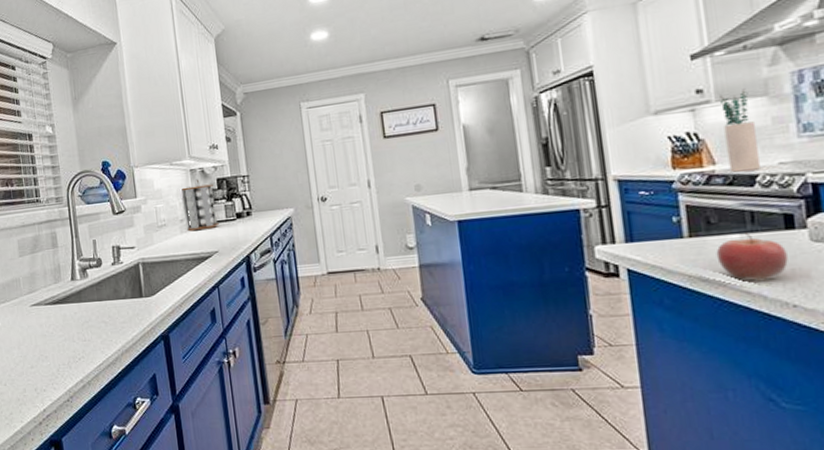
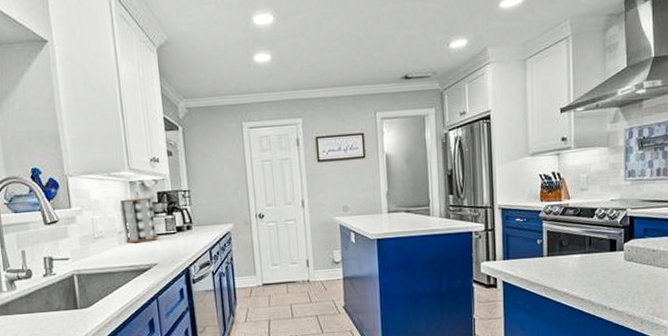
fruit: present [716,233,788,281] -> none [564,253,609,290]
vase: present [720,88,761,173] -> none [577,139,600,206]

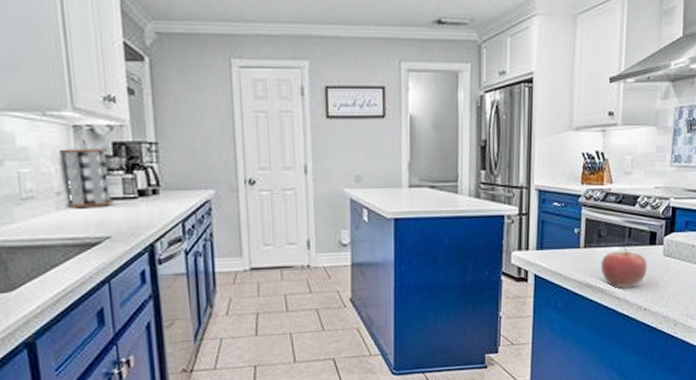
fruit: none [564,253,609,290] -> present [600,246,647,288]

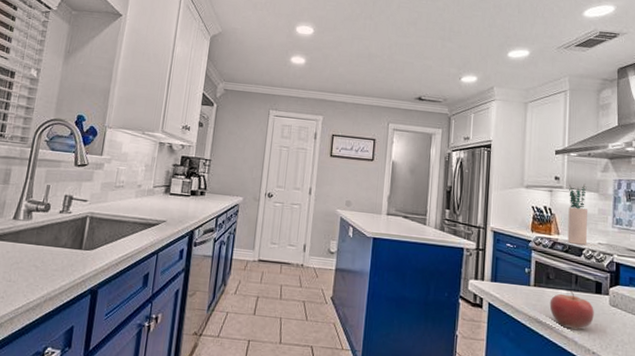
spice rack: present [59,139,114,209] -> none [143,152,177,200]
vase: none [621,116,645,192] -> present [567,183,588,245]

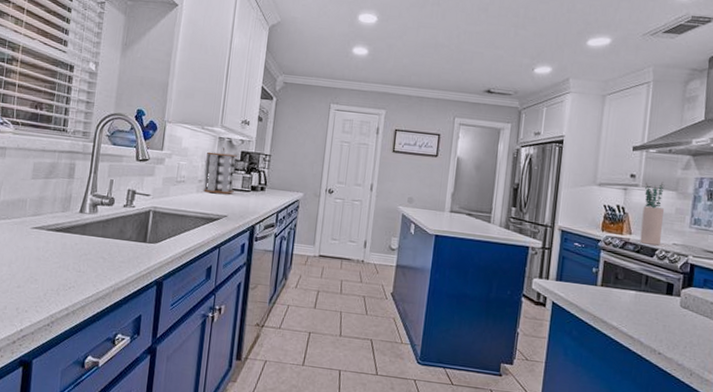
spice rack: none [143,152,177,200] -> present [204,147,237,195]
fruit: present [549,291,594,330] -> none [616,291,663,330]

